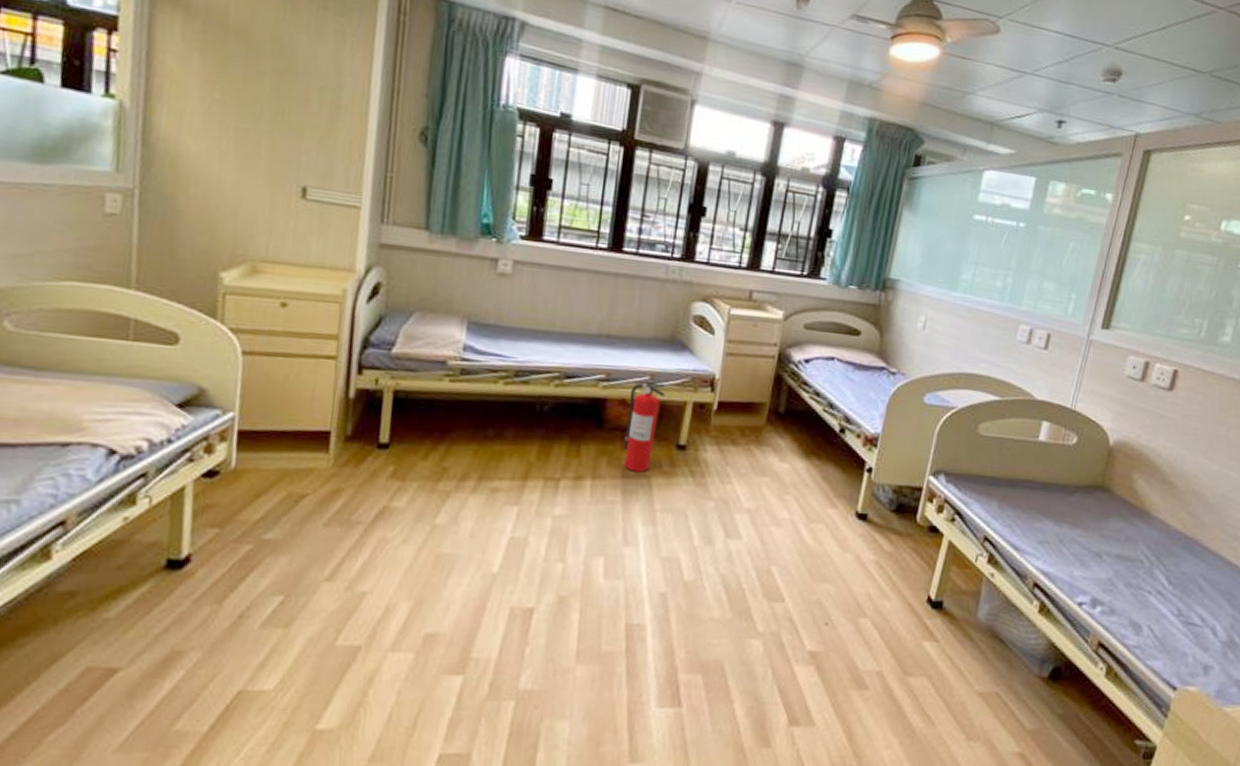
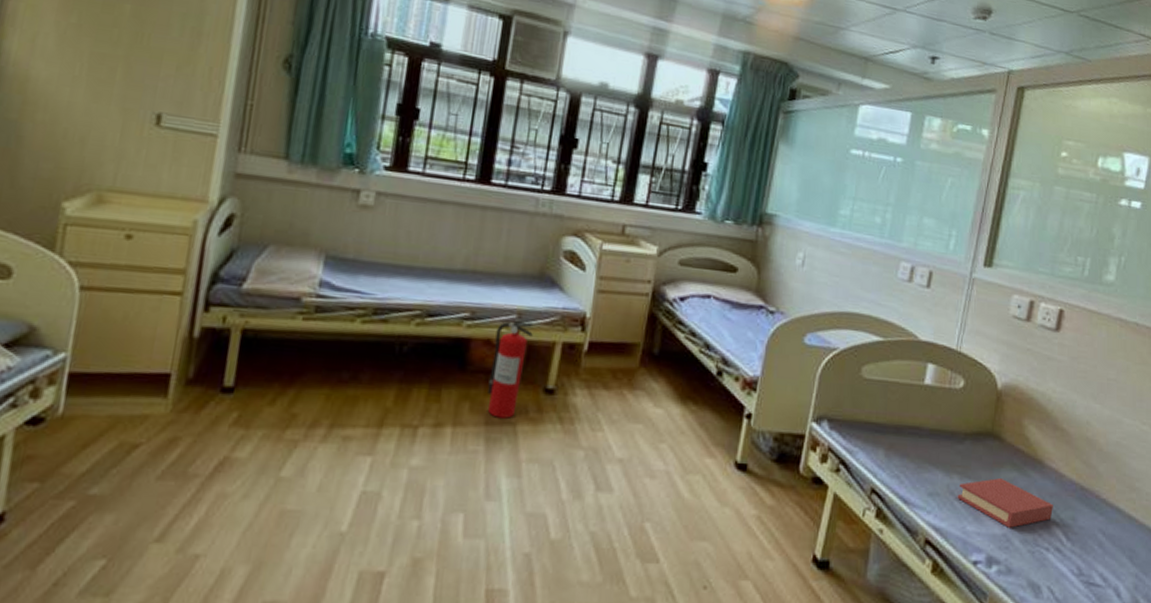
book: none [1065,528,1157,573] -> present [957,478,1053,528]

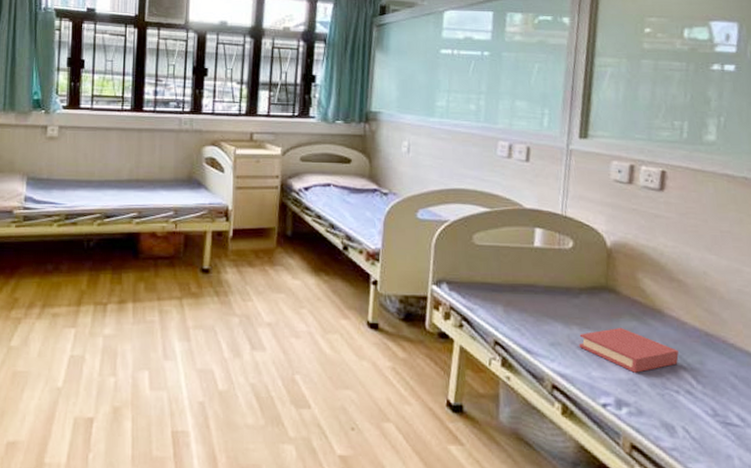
fire extinguisher: present [487,321,533,419] -> none [157,217,188,294]

